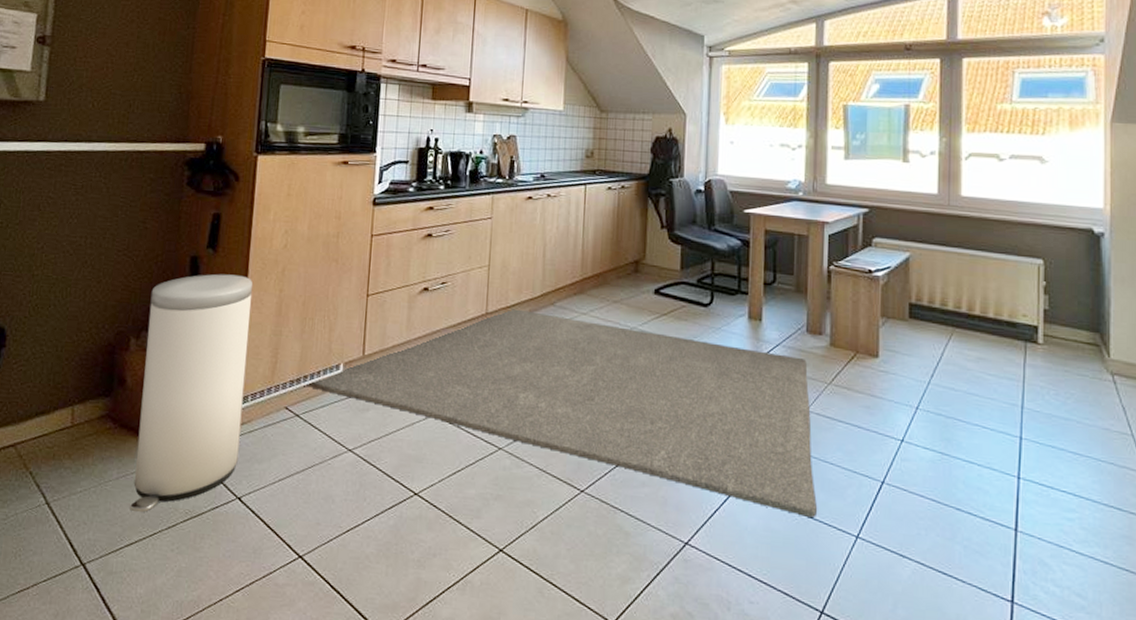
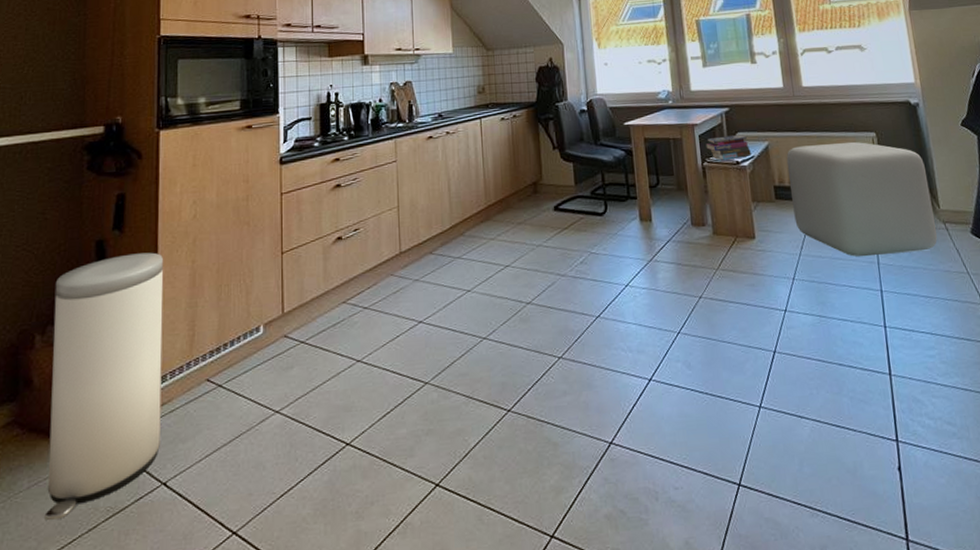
rug: present [306,308,818,517] -> none [227,244,723,397]
books: none [835,239,888,267] -> present [706,135,751,161]
pouf: none [928,263,1102,402] -> present [786,141,938,257]

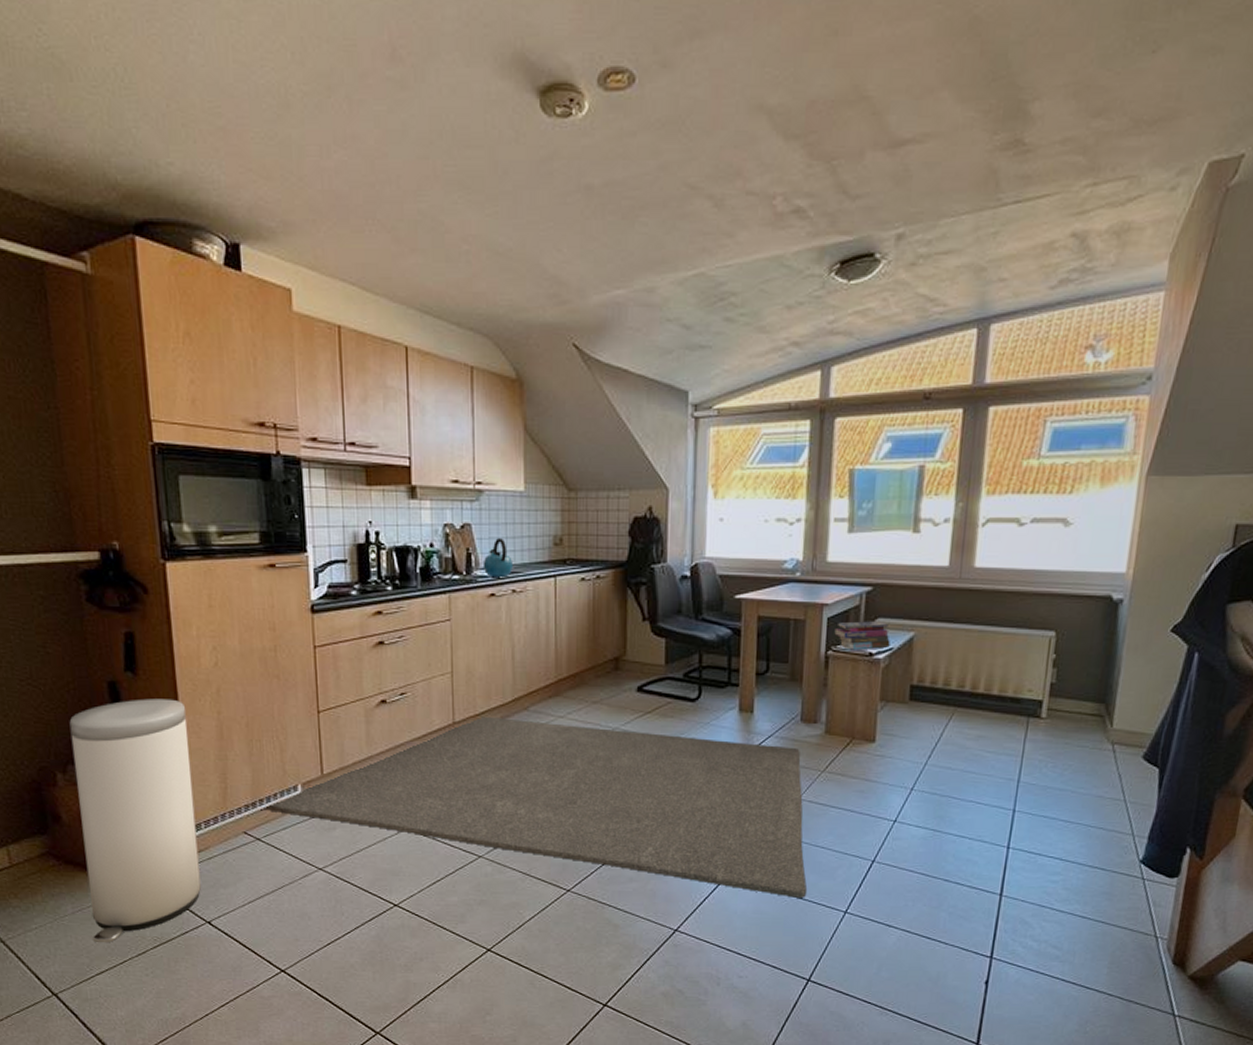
rug: none [227,244,723,397] -> present [263,716,808,898]
kettle: none [422,91,446,123] -> present [482,538,512,578]
pouf: present [786,141,938,257] -> none [928,640,1109,773]

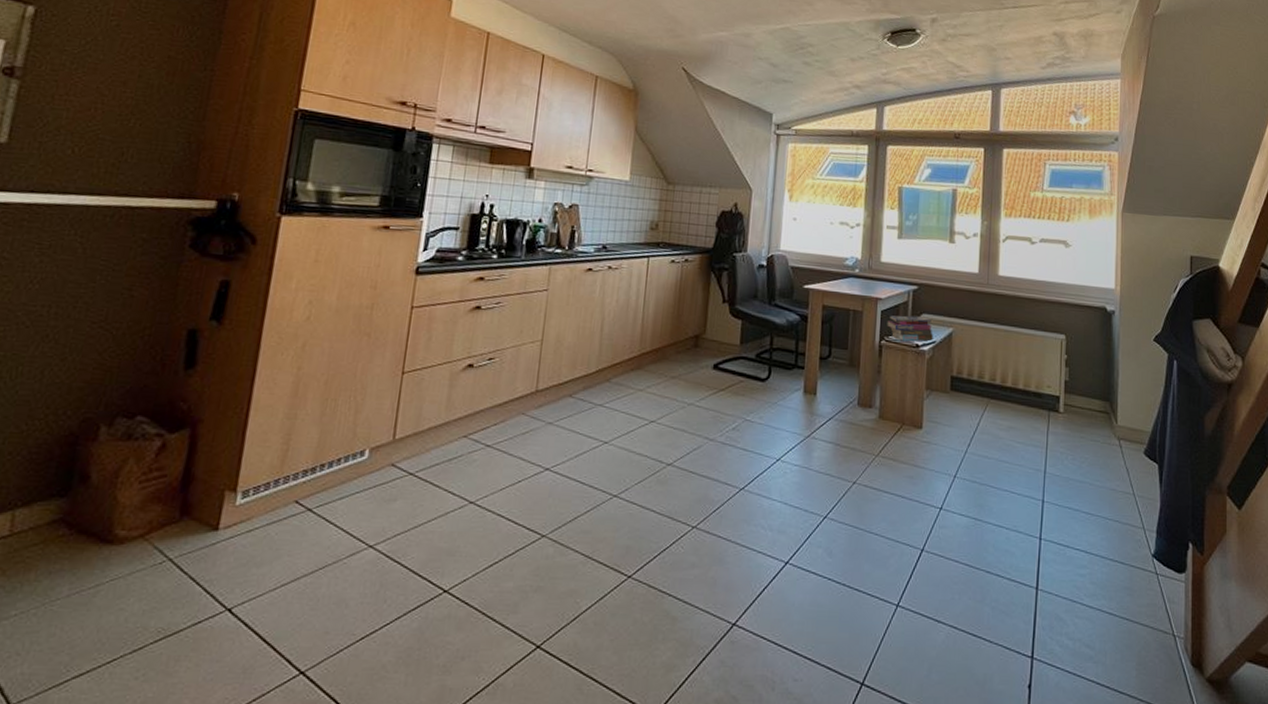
pedal bin: present [69,699,201,942] -> none [82,349,266,634]
rug: present [263,716,808,898] -> none [323,386,862,589]
kettle: present [482,538,512,578] -> none [584,219,612,255]

